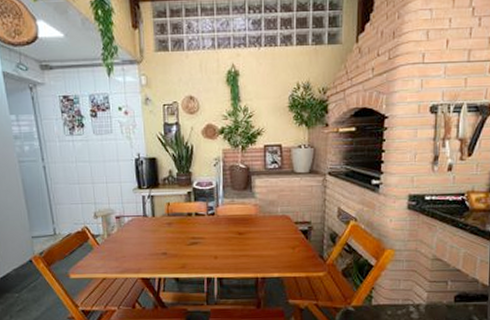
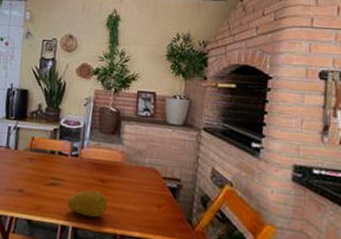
fruit: none [210,243,247,267] -> present [67,190,107,218]

